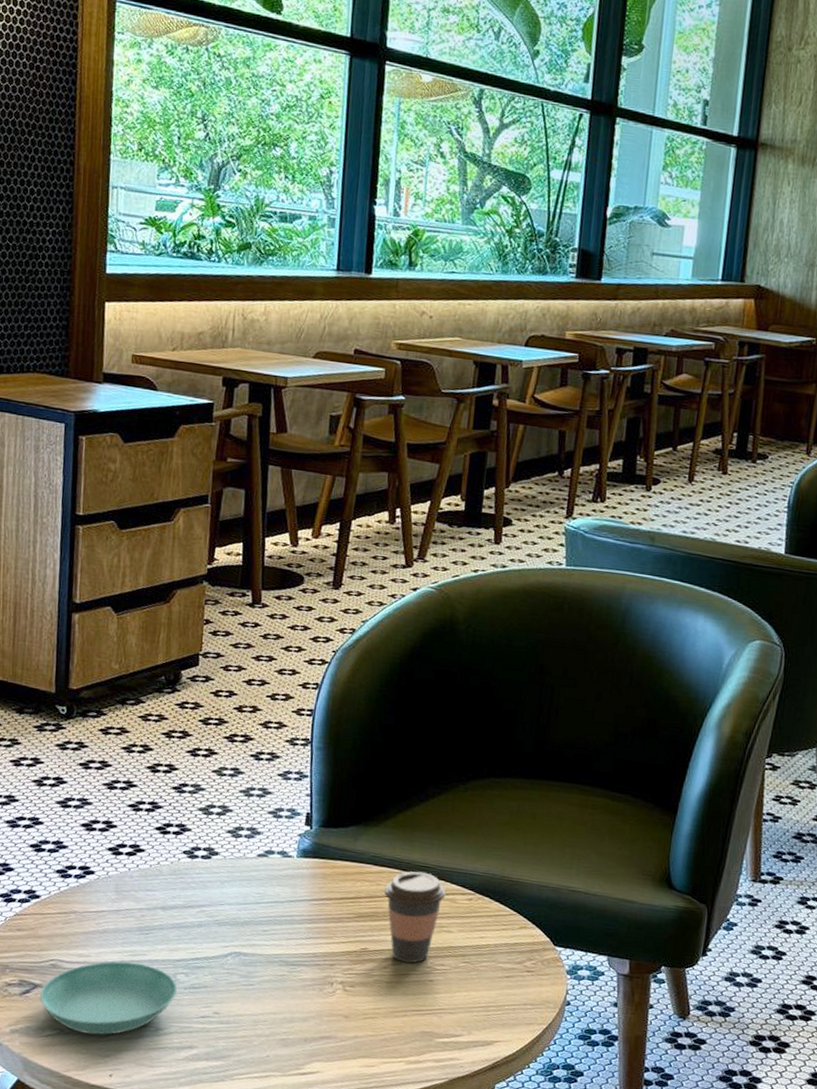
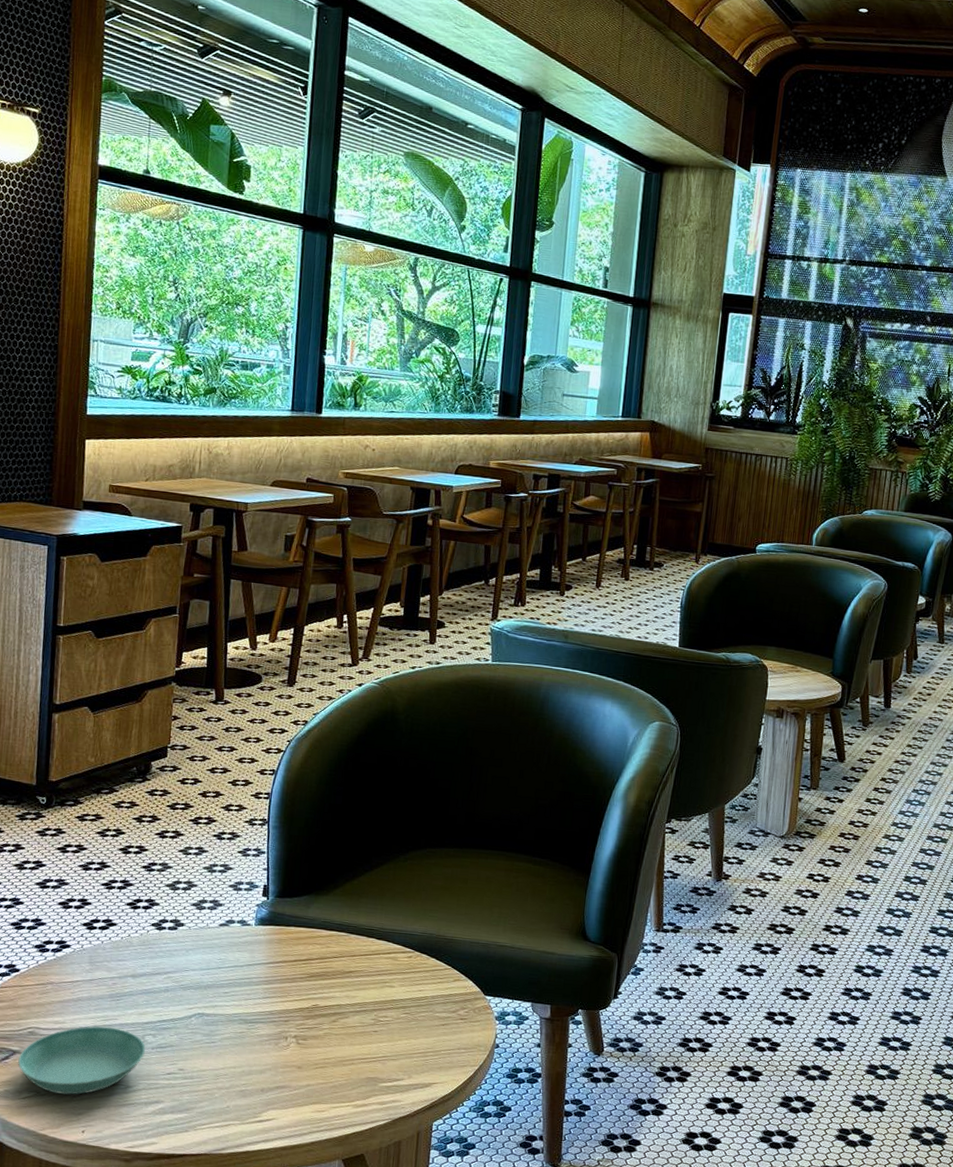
coffee cup: present [383,871,446,964] -> none [333,933,389,1017]

